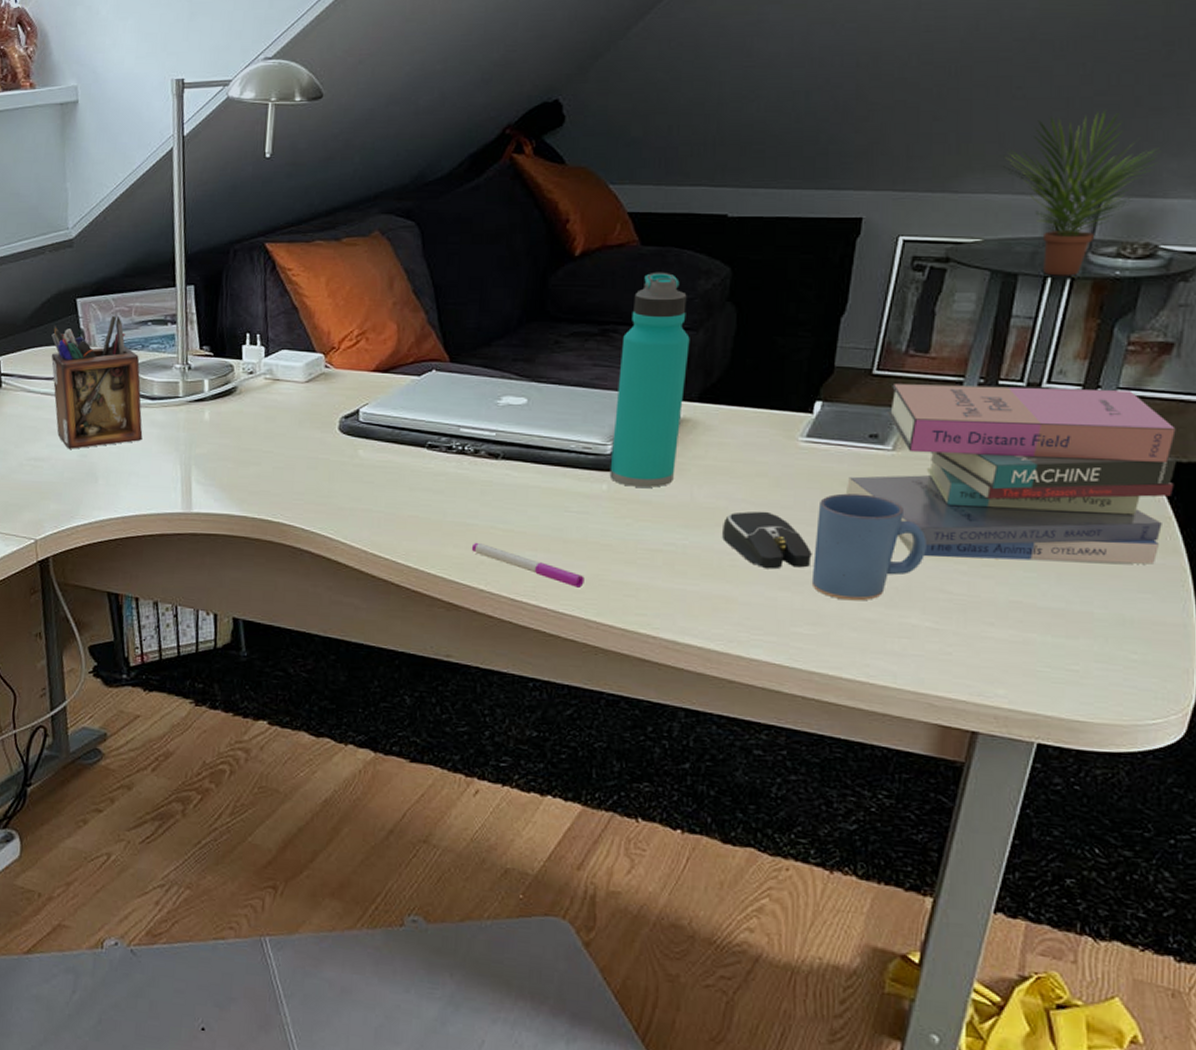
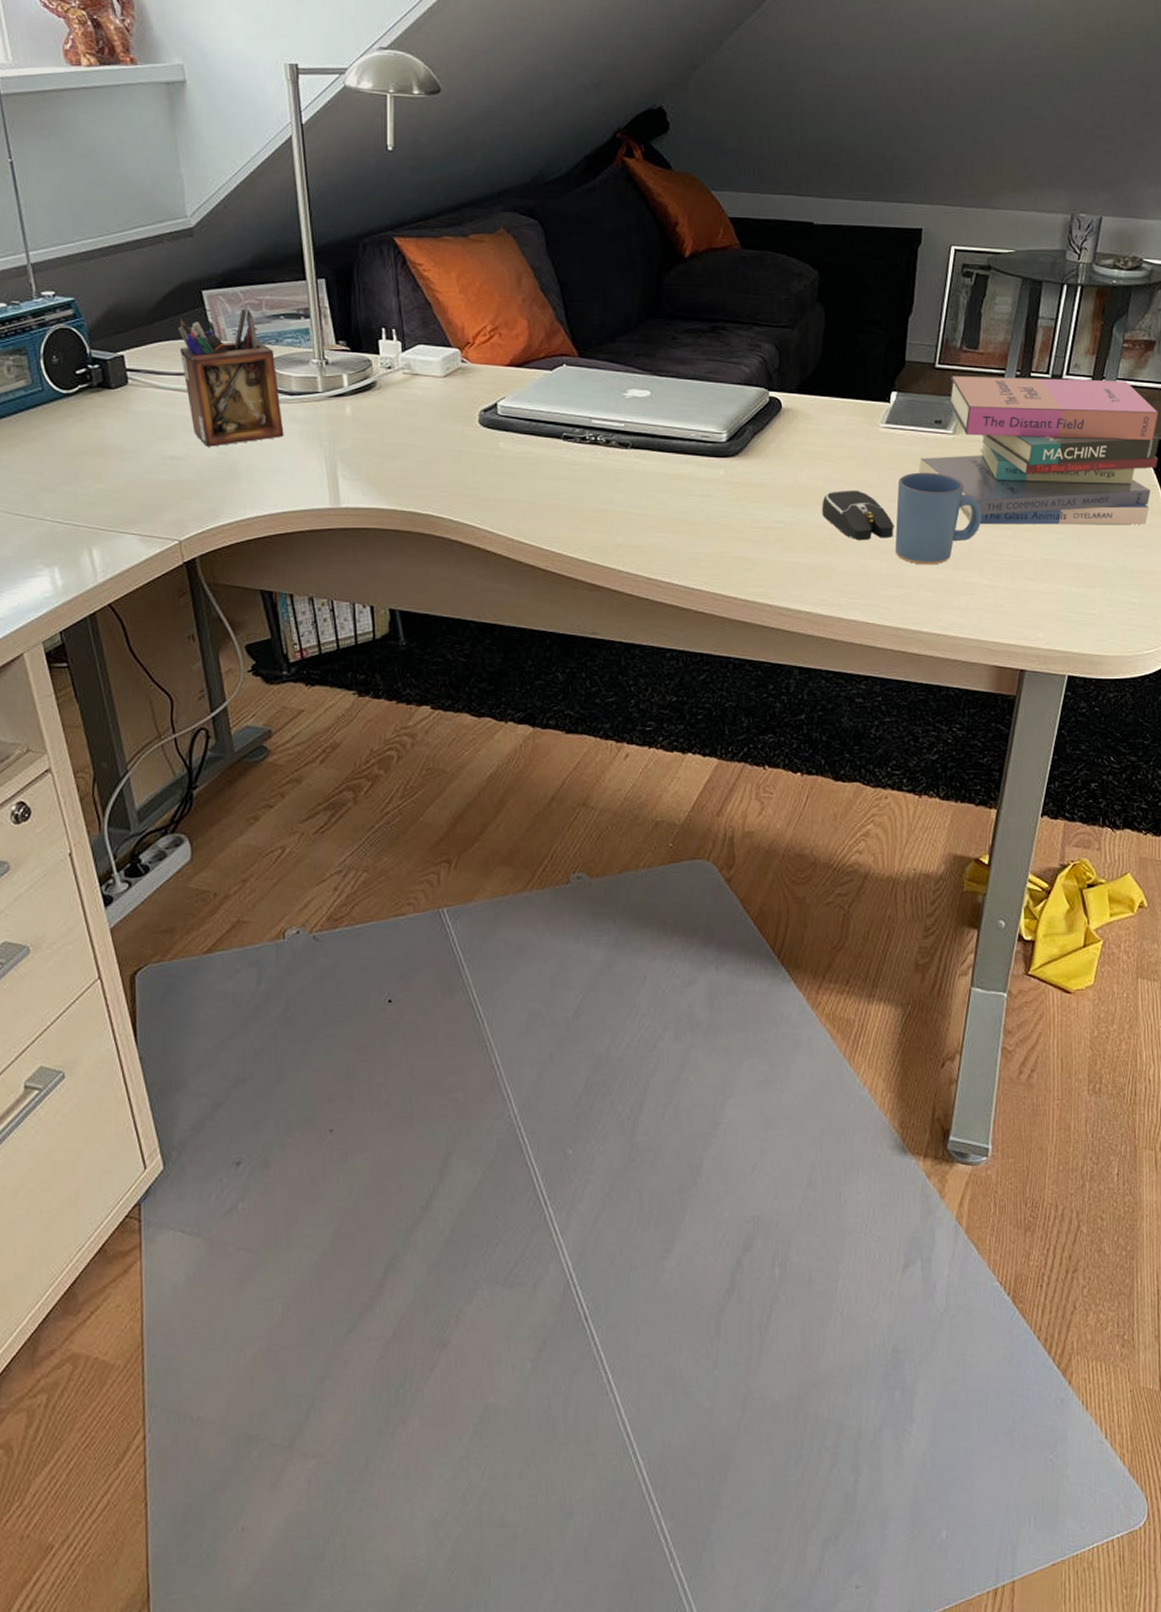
pen: present [471,542,584,588] -> none [608,526,709,564]
water bottle: present [609,272,690,488] -> none [725,273,787,471]
potted plant: present [1003,109,1163,276] -> none [1028,141,1144,284]

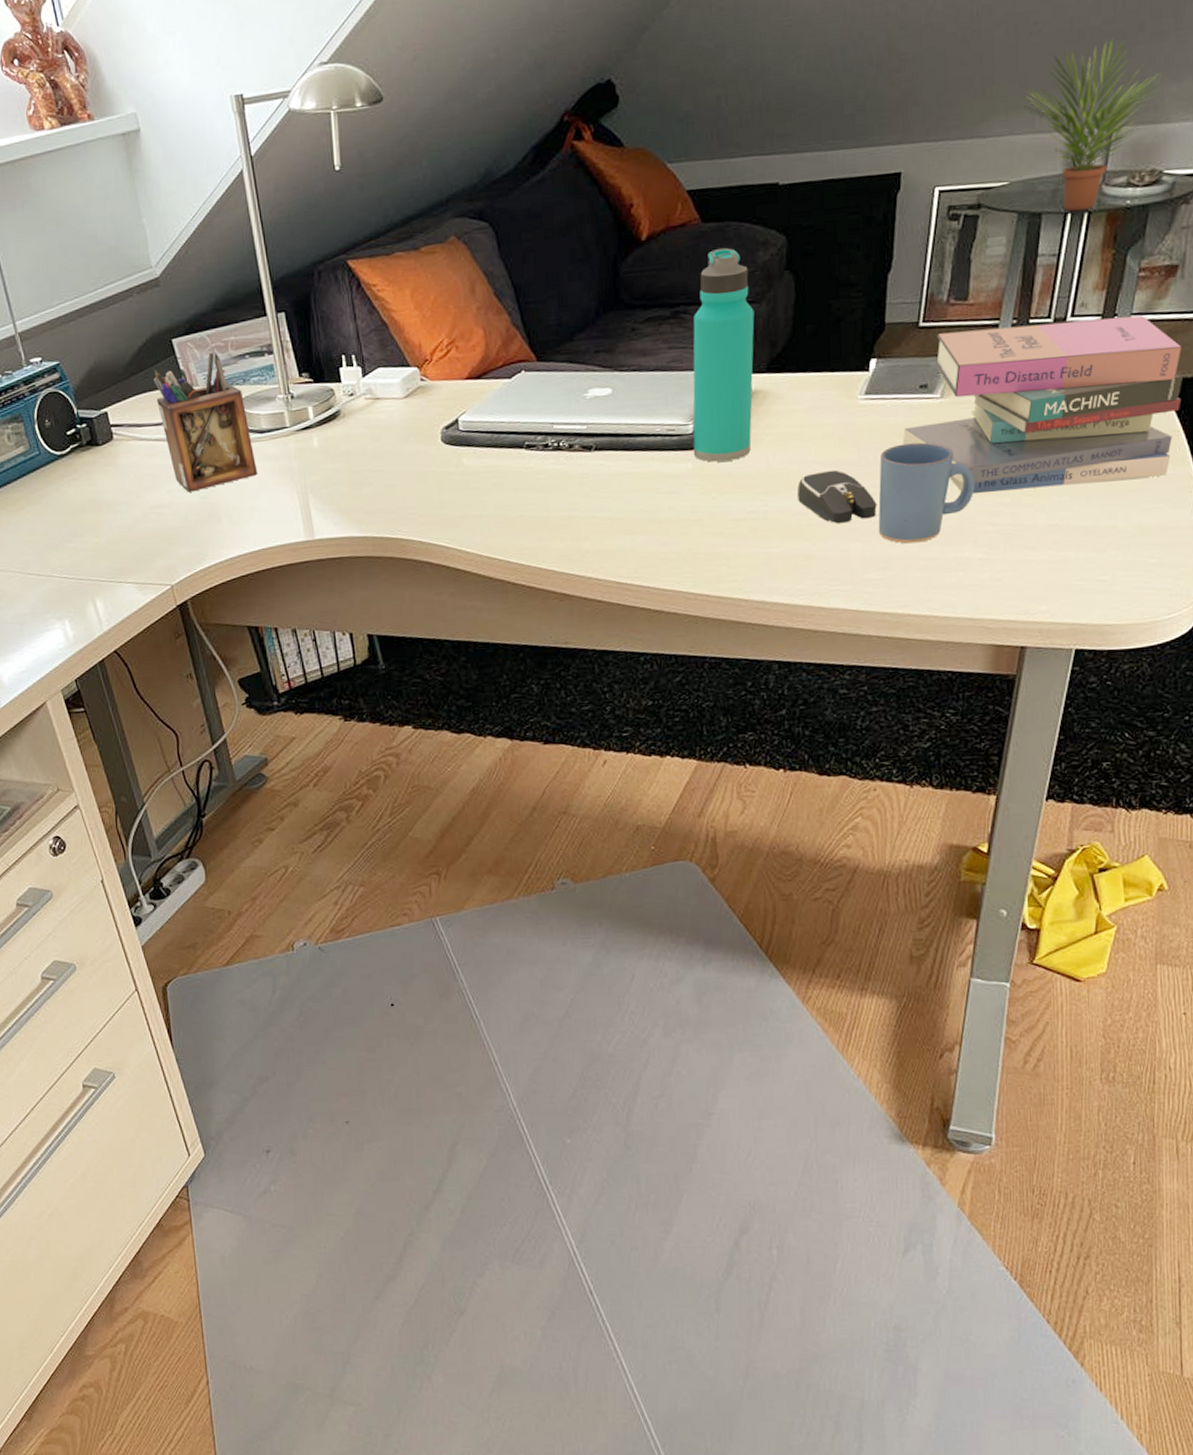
water bottle: none [725,273,787,471] -> present [693,247,755,462]
potted plant: none [1028,141,1144,284] -> present [1024,38,1164,212]

